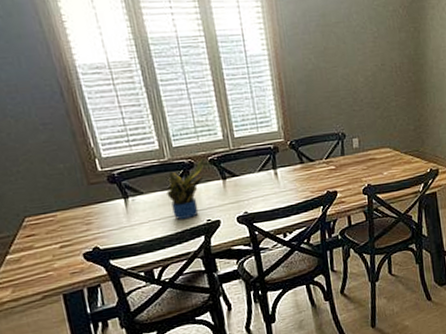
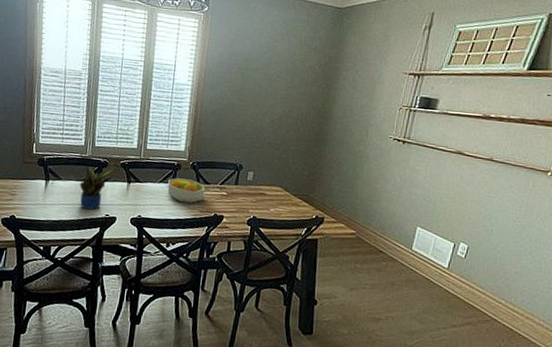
fruit bowl: none [268,160,312,188] -> present [167,178,205,204]

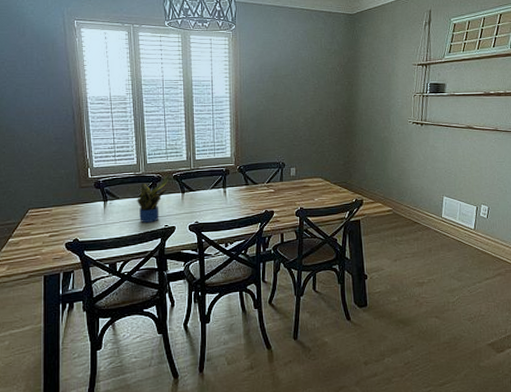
fruit bowl: present [167,178,205,204] -> none [219,182,254,204]

